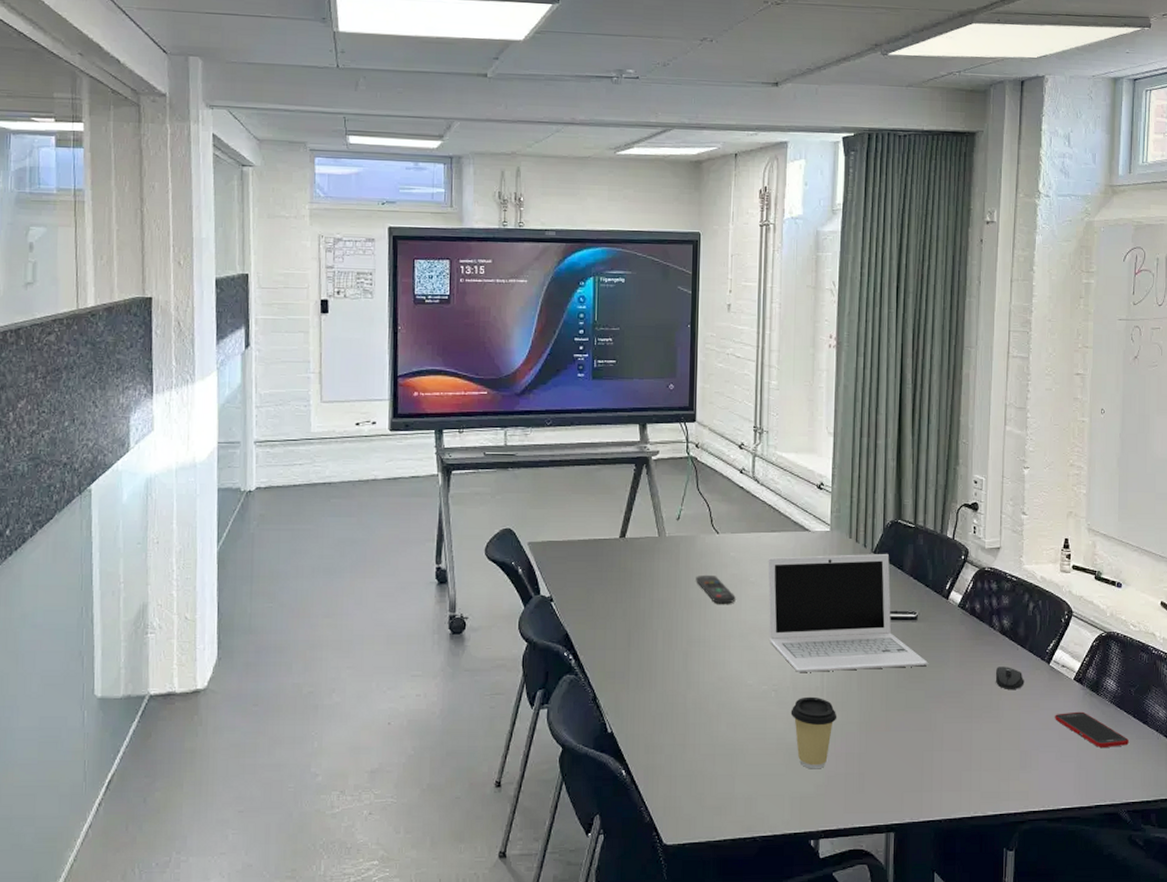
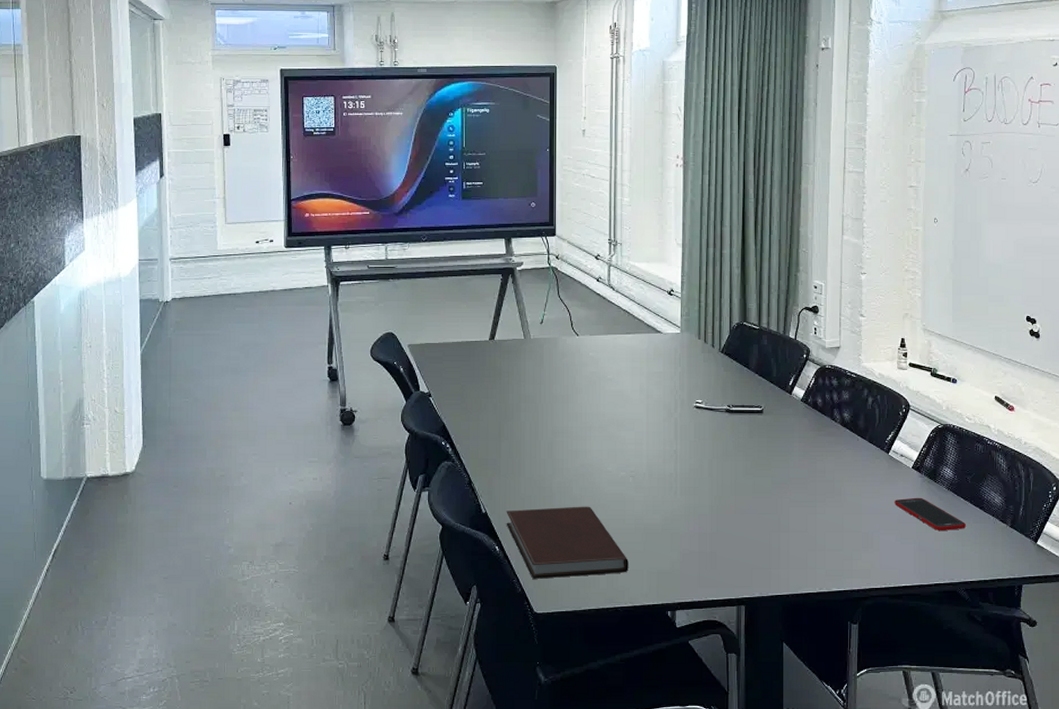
notebook: none [634,724,769,806] -> present [506,506,628,579]
remote control: present [696,574,736,604] -> none [558,372,595,399]
laptop: present [768,554,928,672] -> none [624,353,773,460]
coffee cup: present [790,696,837,769] -> none [647,482,690,548]
mouse: present [995,667,1025,689] -> none [837,456,865,476]

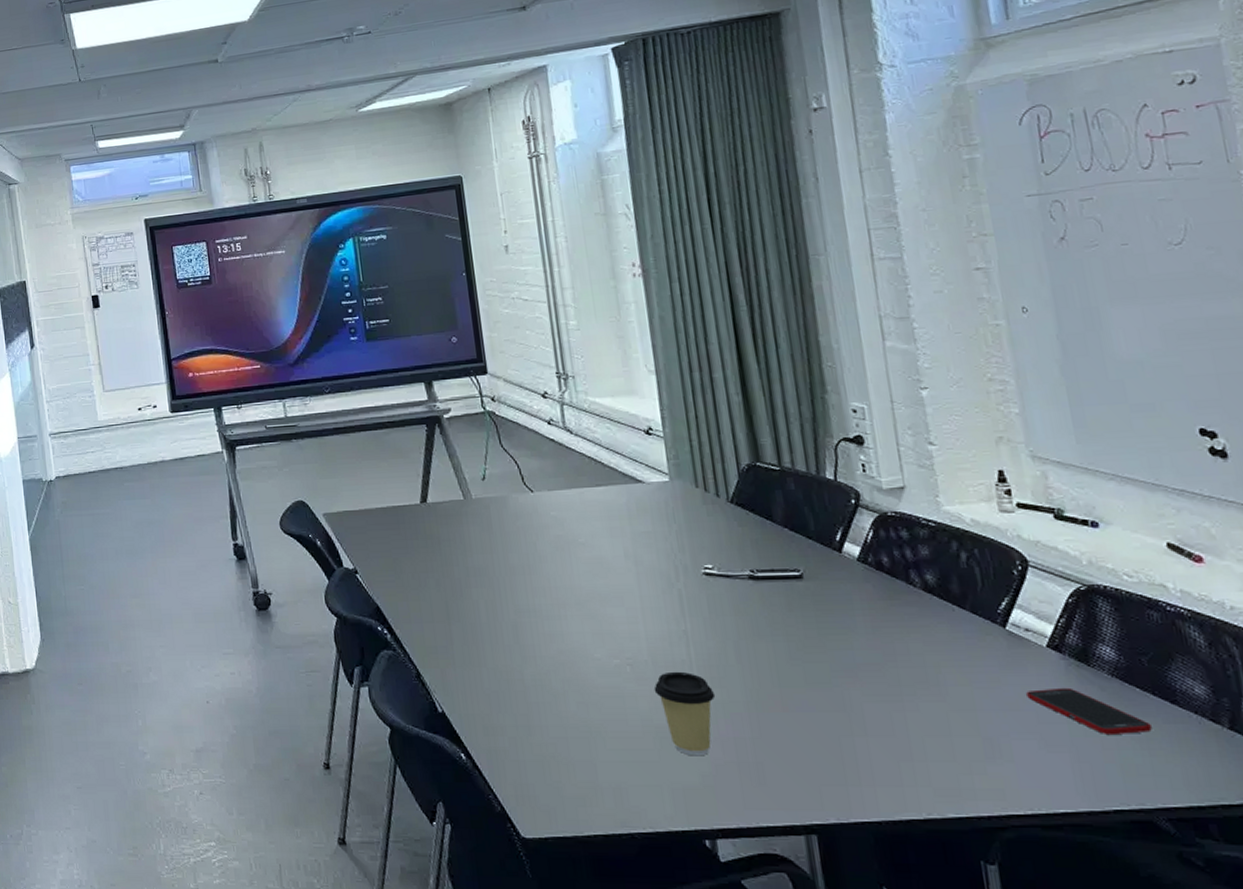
notebook: present [506,506,628,579] -> none [468,703,642,795]
coffee cup: none [647,482,690,548] -> present [653,671,716,756]

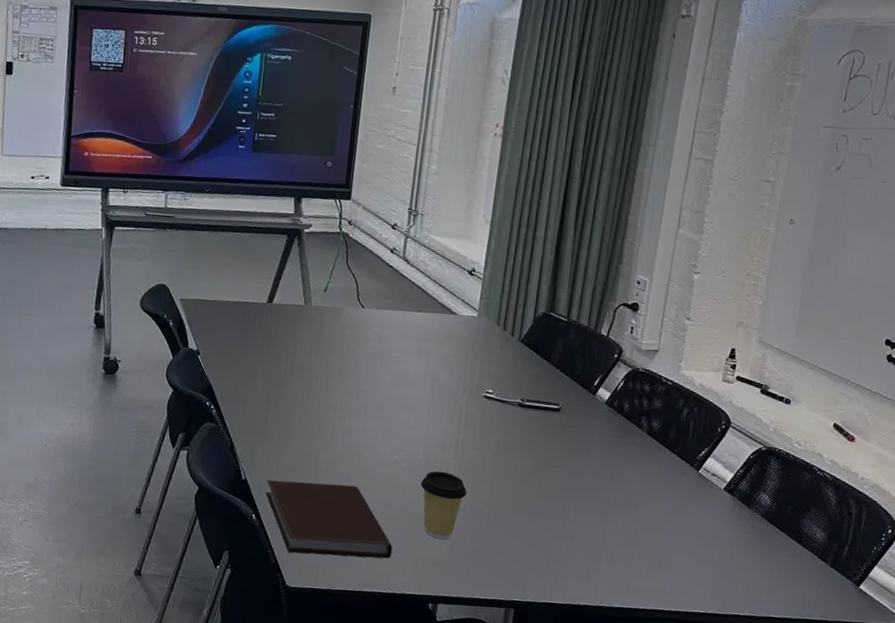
notebook: none [468,703,642,795] -> present [266,480,393,559]
cell phone: present [1026,687,1152,736] -> none [698,520,778,562]

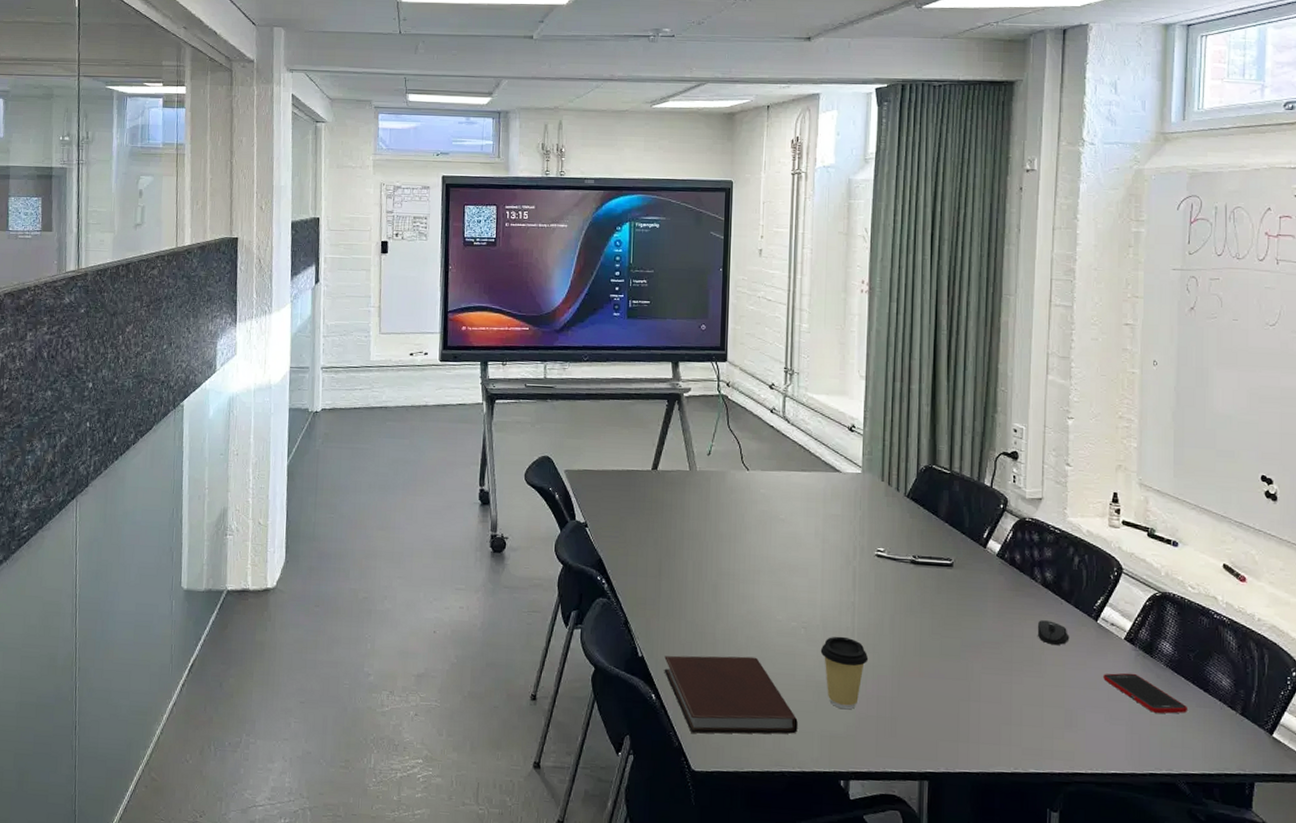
mouse: none [636,467,669,491] -> present [1037,620,1070,645]
cell phone: none [698,520,778,562] -> present [1103,673,1187,714]

